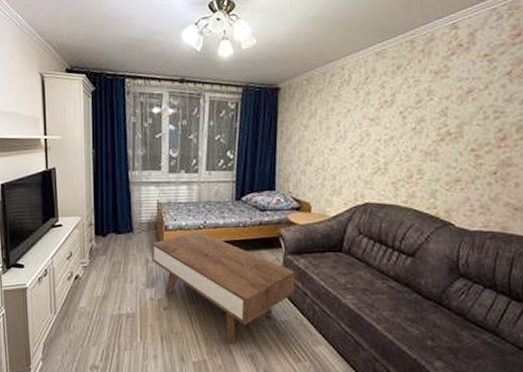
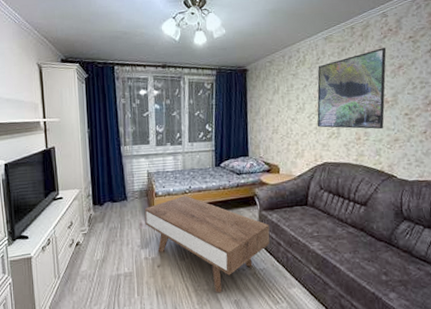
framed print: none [360,67,454,167] -> present [317,48,387,130]

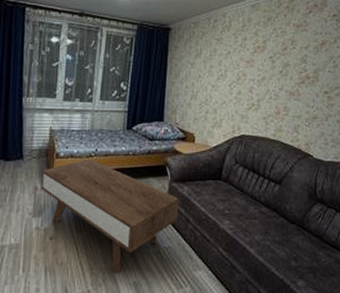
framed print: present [317,48,387,130] -> none [237,23,311,105]

